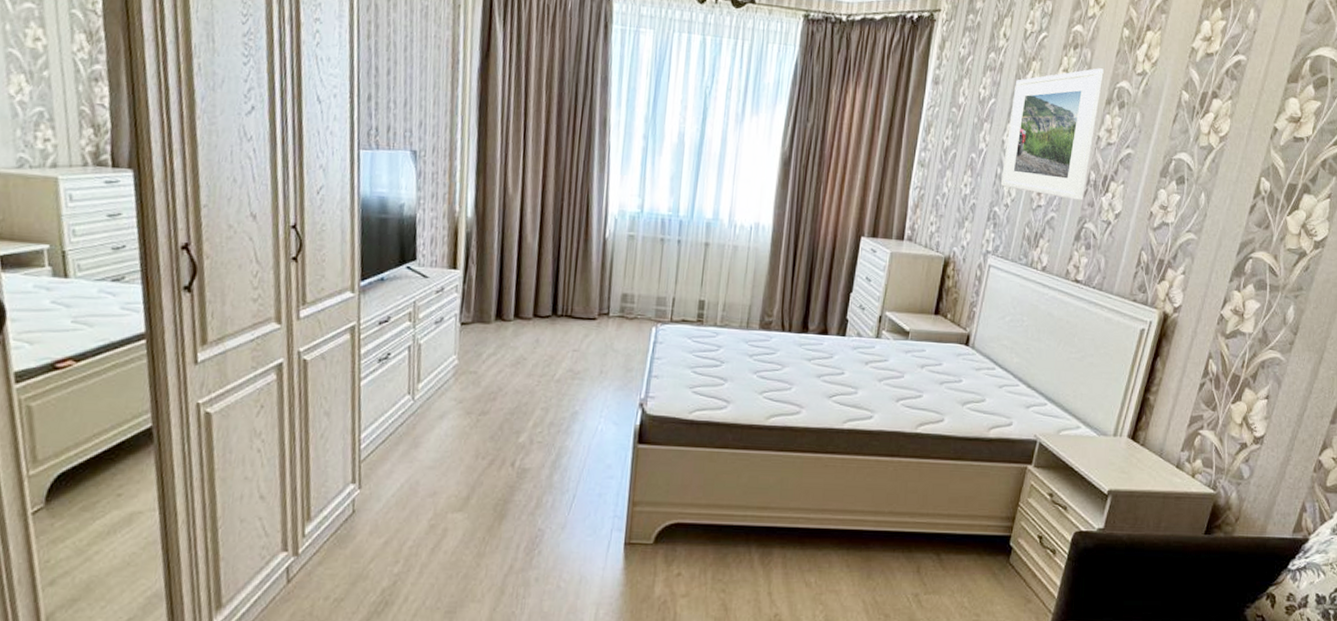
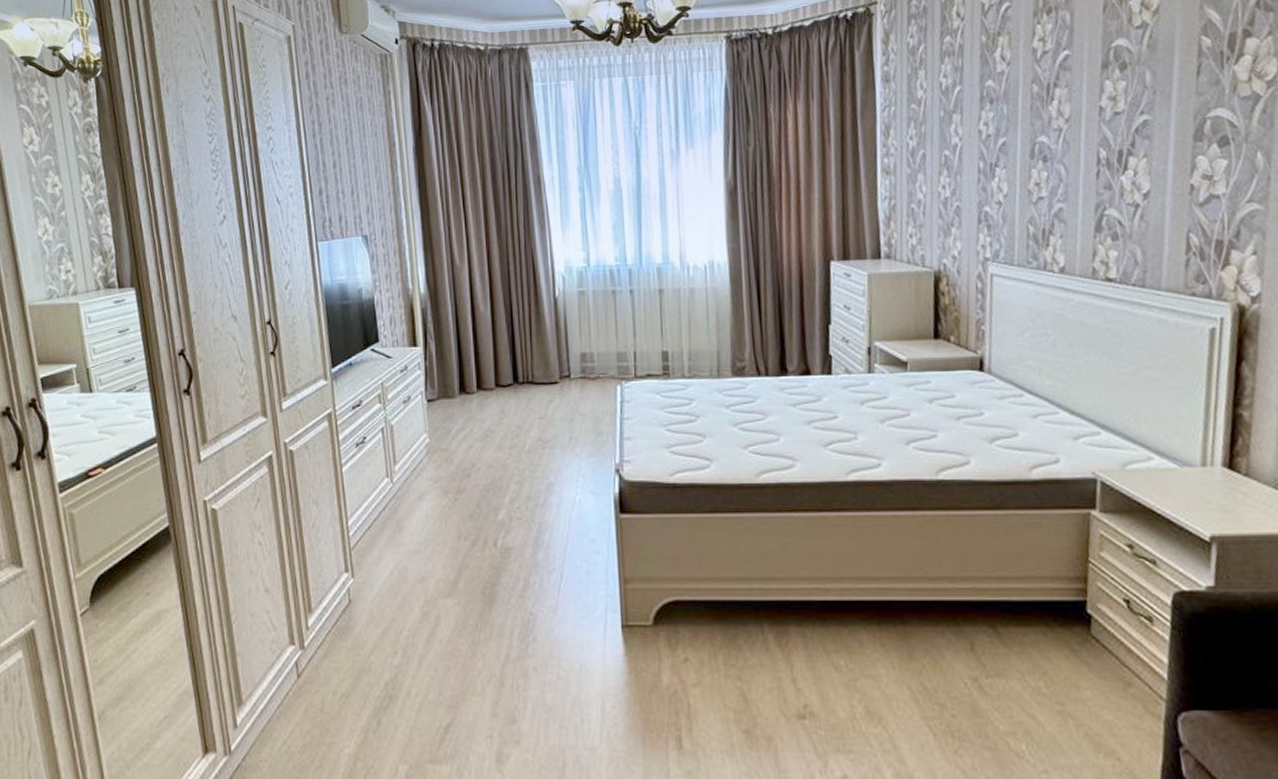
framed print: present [1000,68,1104,201] -> none [981,29,1097,185]

